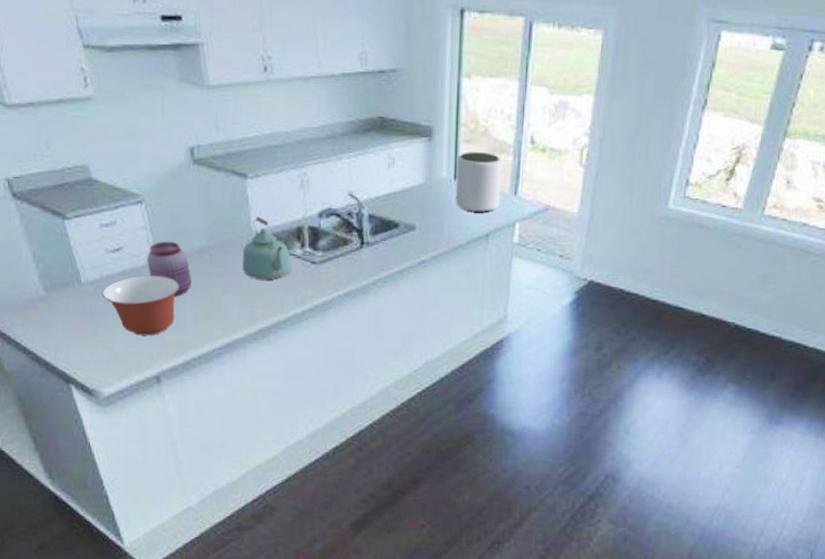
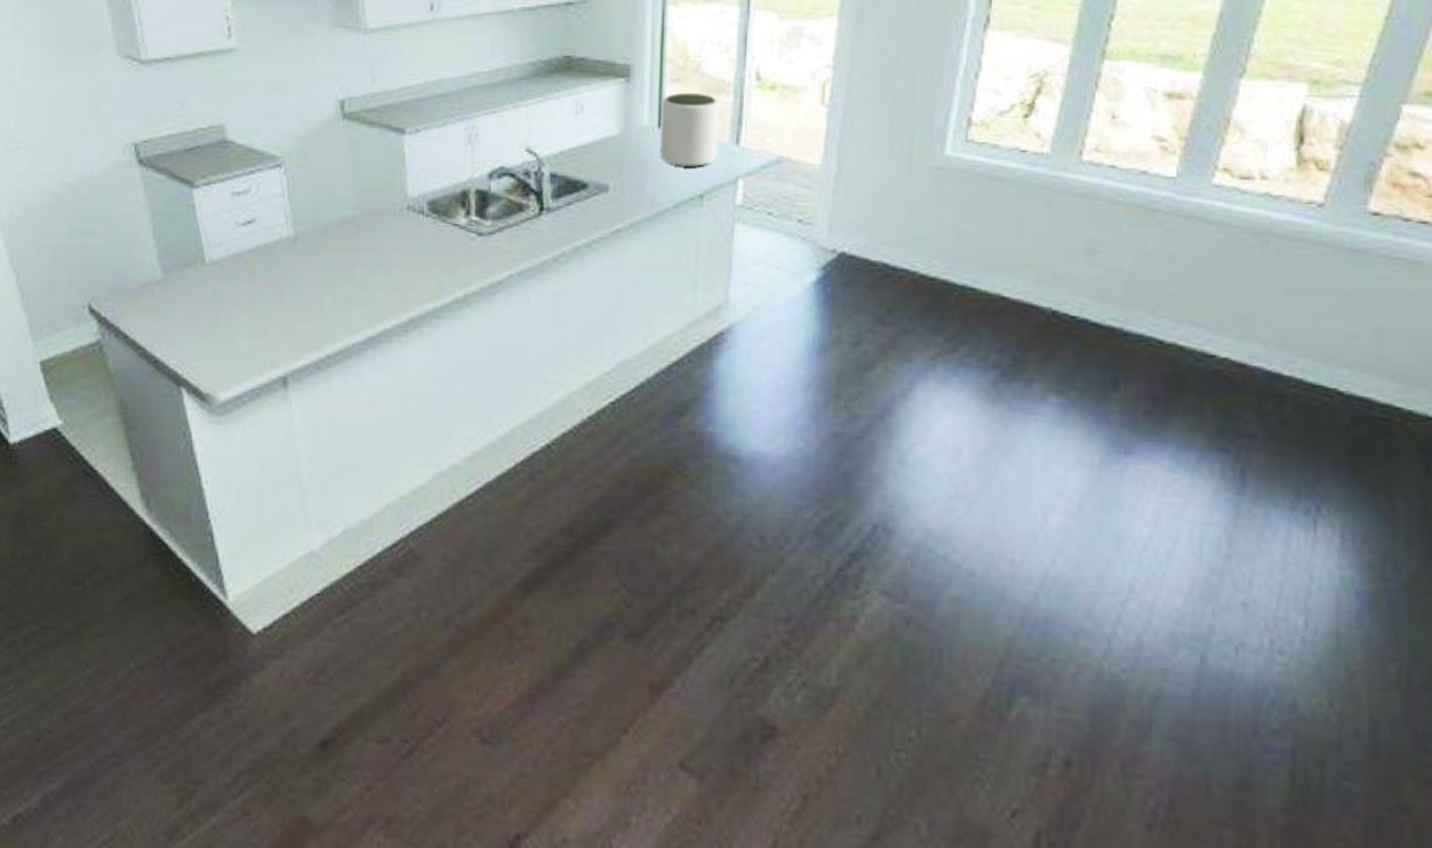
mixing bowl: present [102,275,179,336] -> none [227,252,318,327]
jar: present [147,241,191,297] -> none [282,210,332,278]
kettle: present [242,216,293,280] -> none [394,179,455,256]

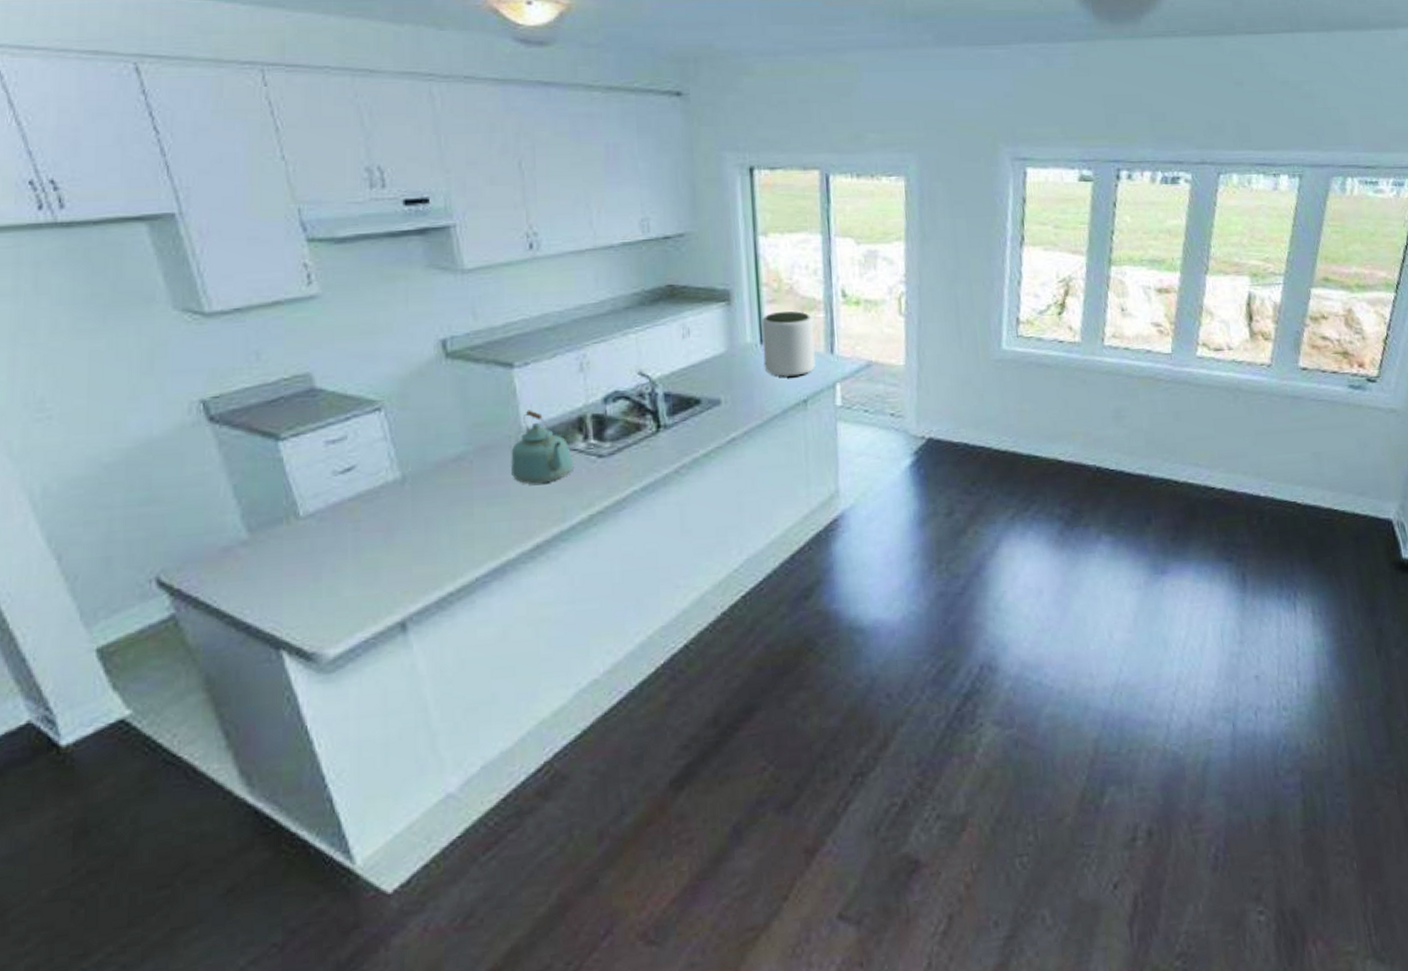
kettle: none [394,179,455,256] -> present [511,410,575,484]

